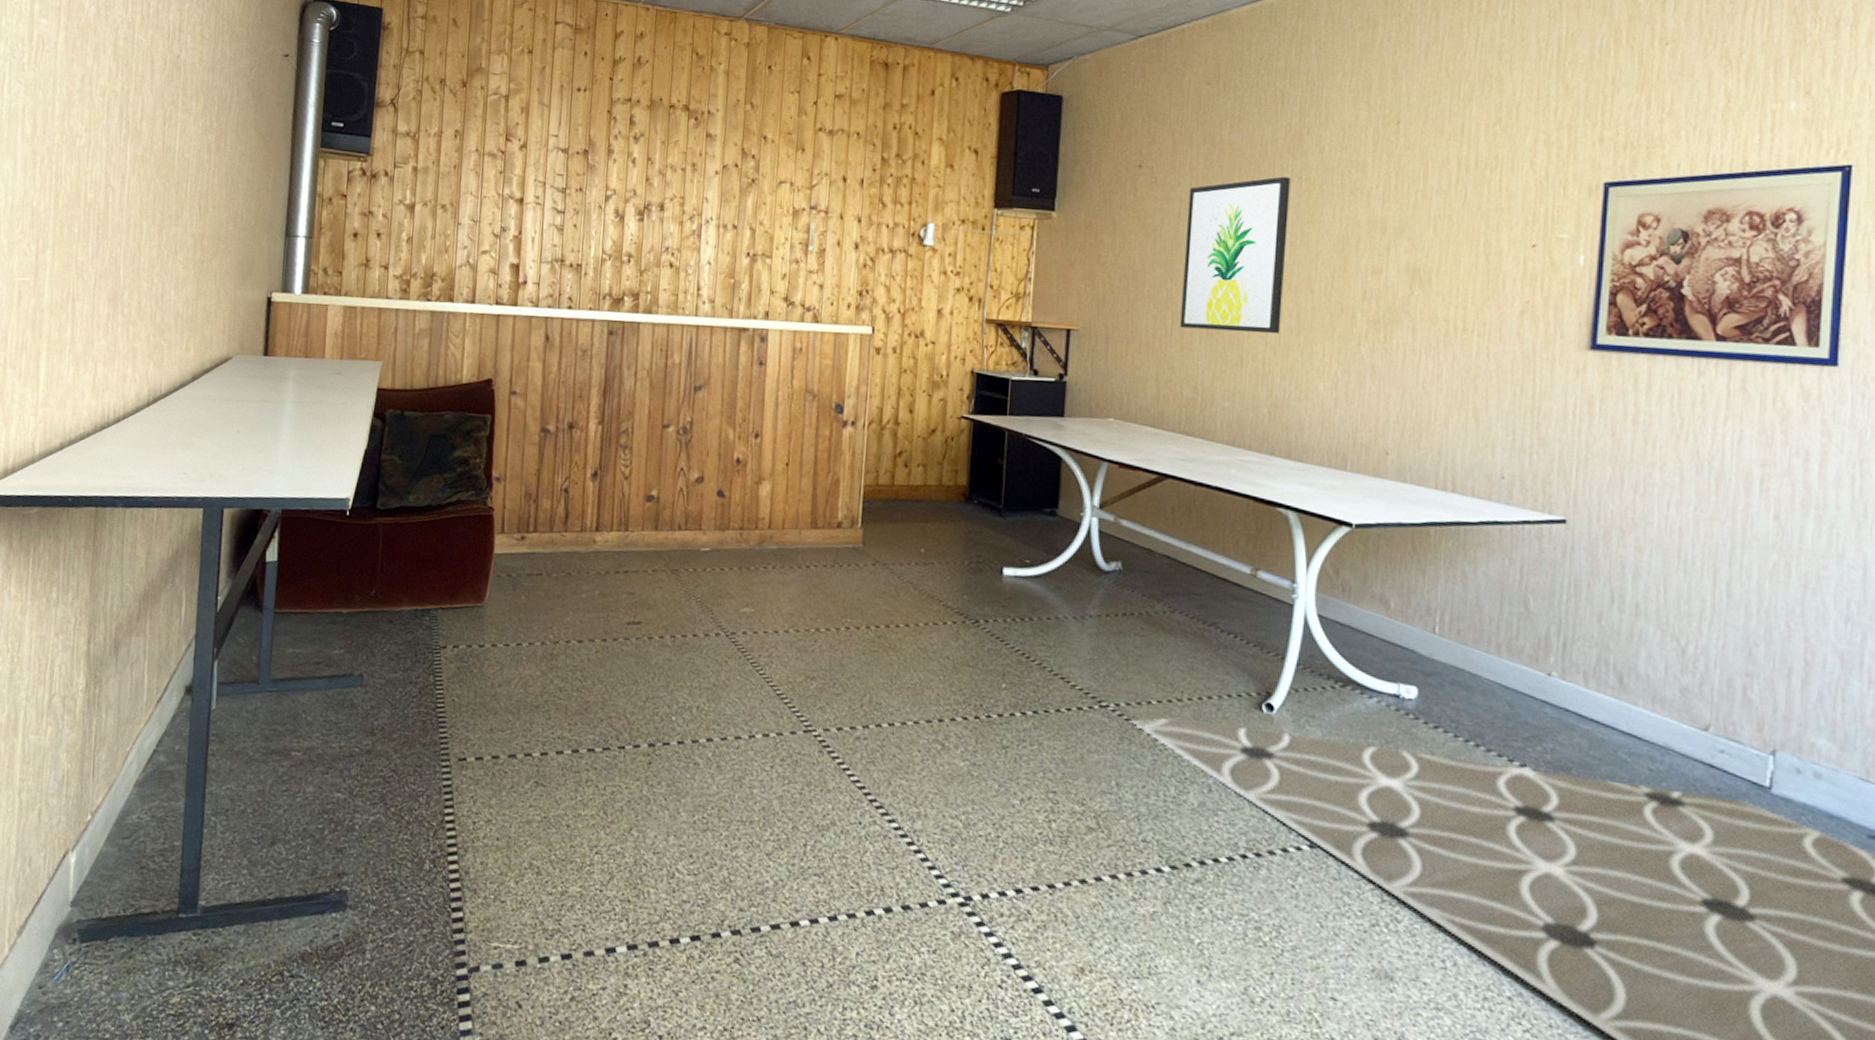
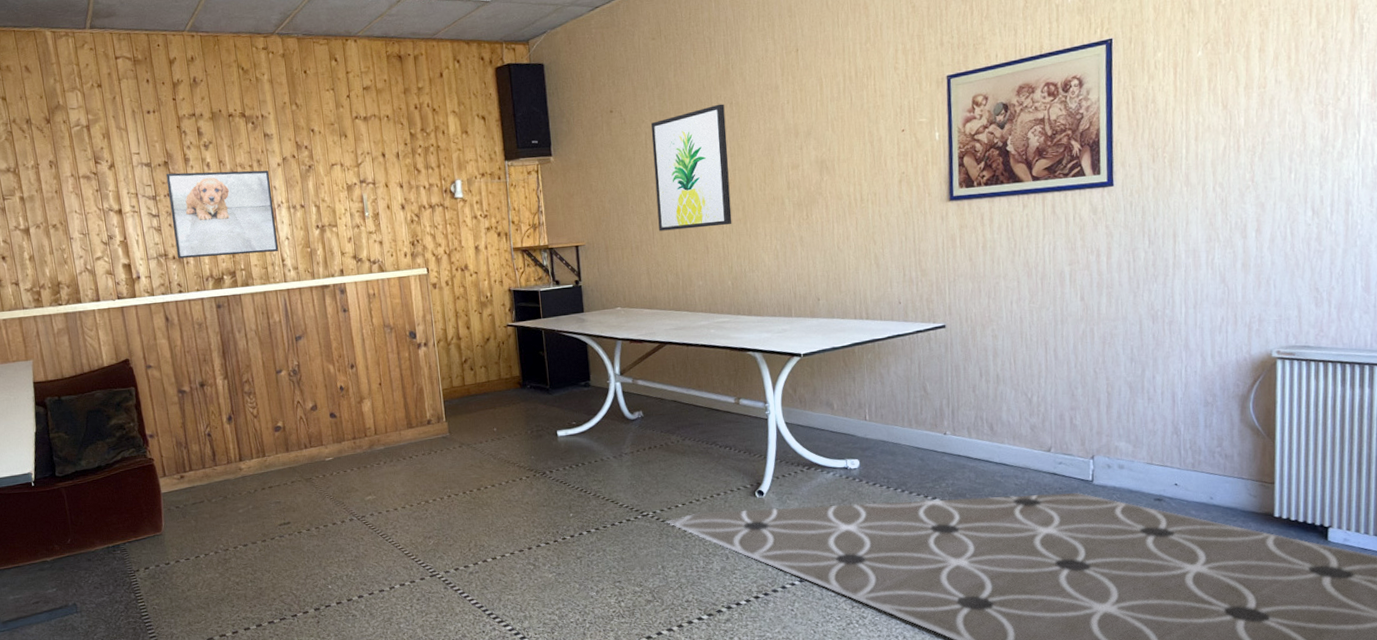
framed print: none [575,164,704,278] -> present [166,170,279,259]

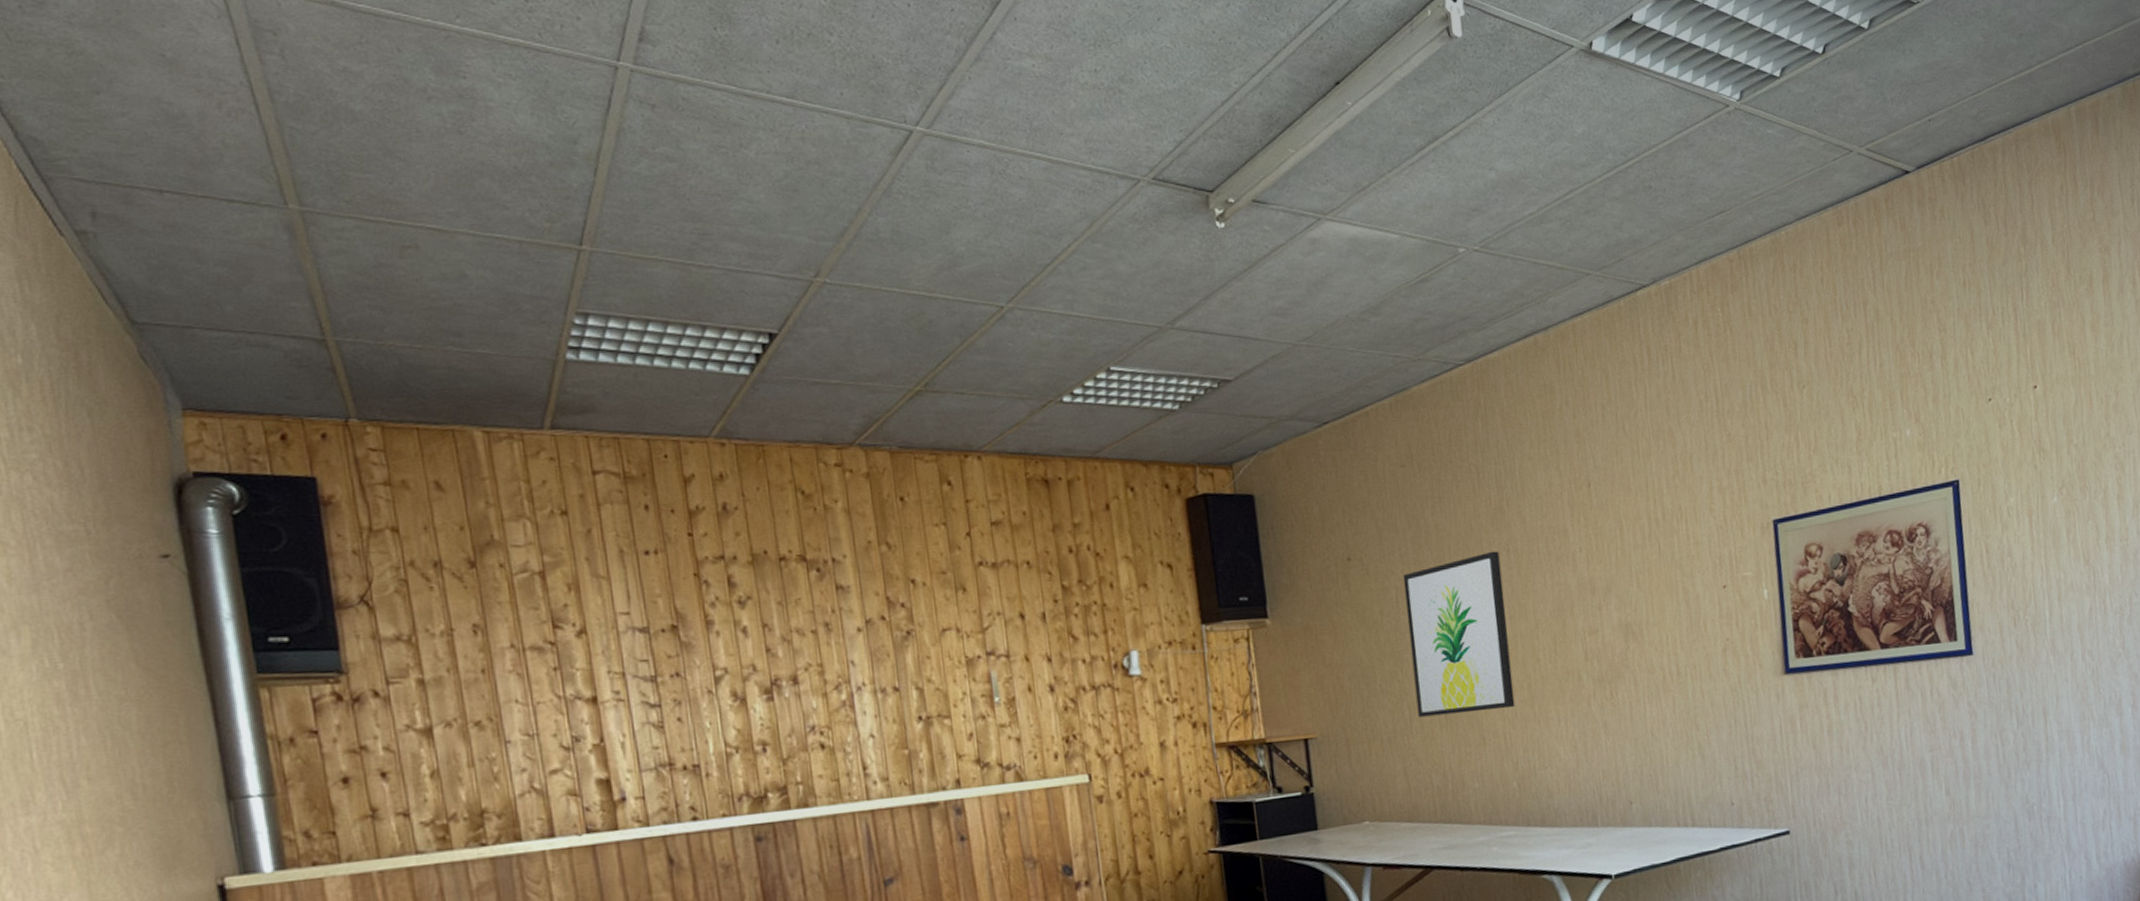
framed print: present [166,170,279,259] -> none [674,637,858,769]

